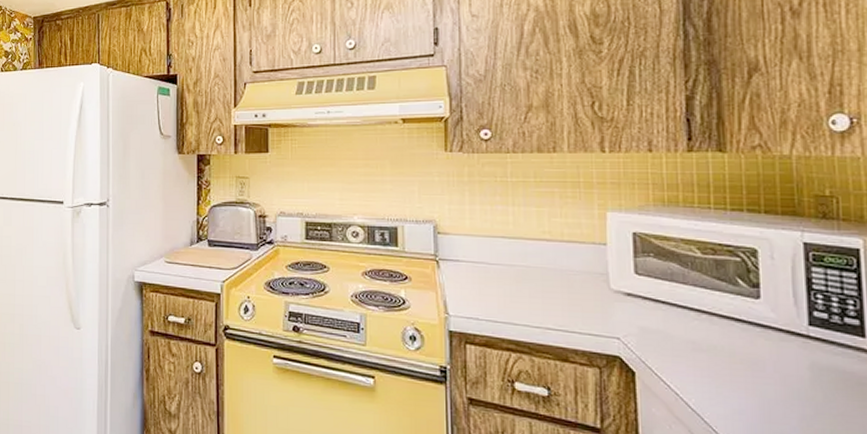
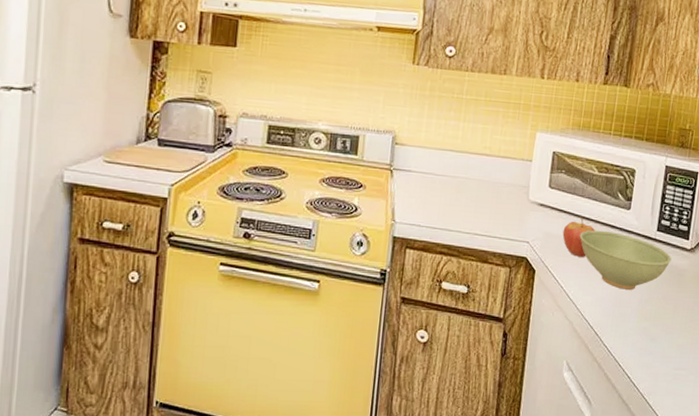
fruit: none [665,307,713,358] -> present [562,216,596,257]
bowl: none [690,324,842,401] -> present [579,230,672,290]

